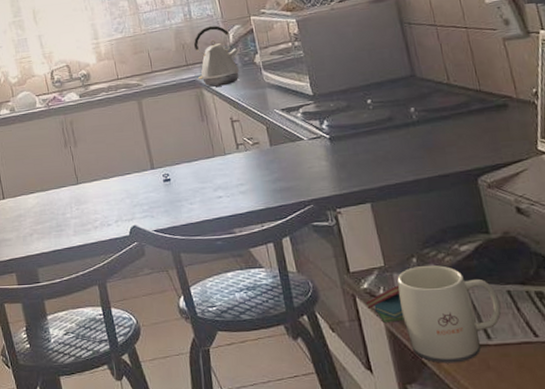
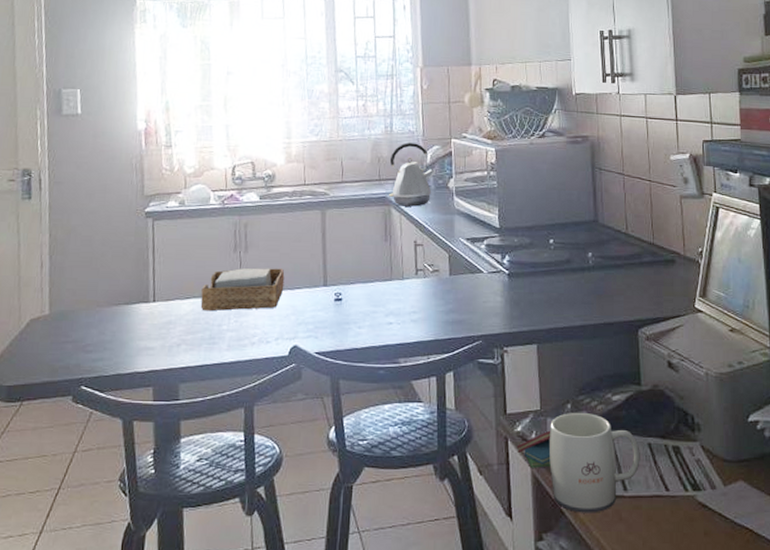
napkin holder: none [42,157,116,203] -> present [200,268,285,312]

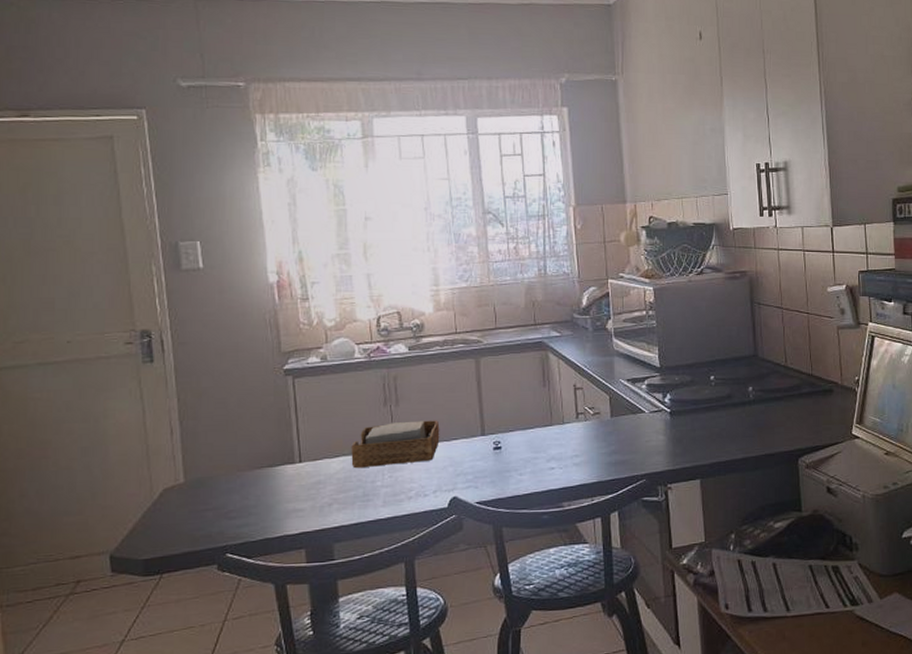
kettle: present [389,142,437,207] -> none [544,285,594,350]
sticky notes: present [516,430,551,468] -> none [682,560,716,598]
mug: present [548,412,640,513] -> none [714,541,802,636]

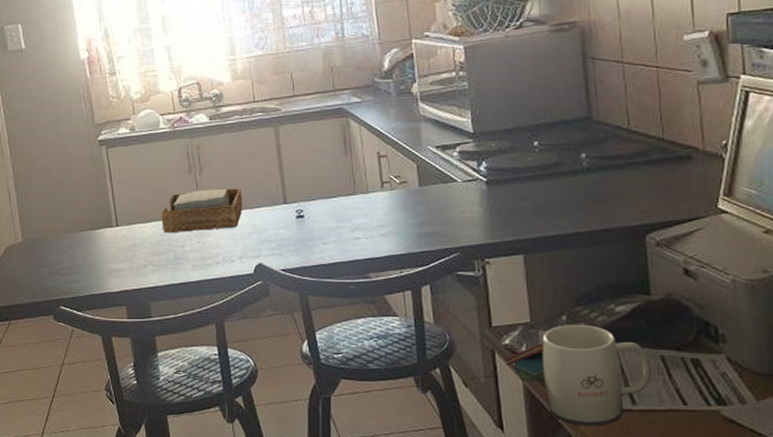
sticky notes: none [682,560,716,598] -> present [505,343,545,381]
mug: none [714,541,802,636] -> present [541,324,651,427]

